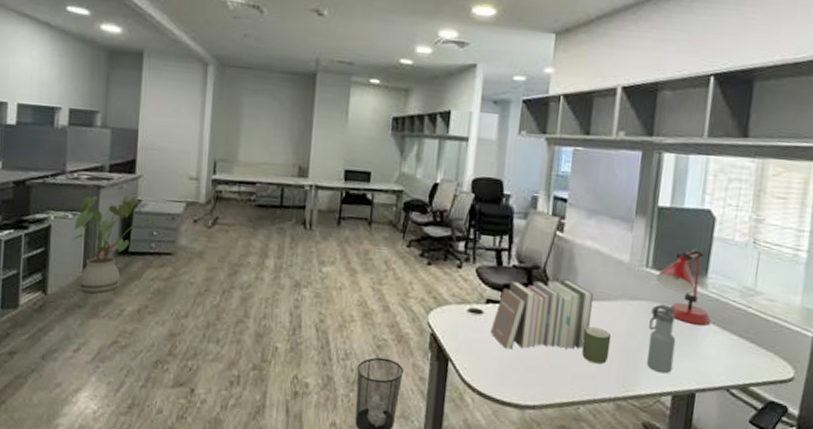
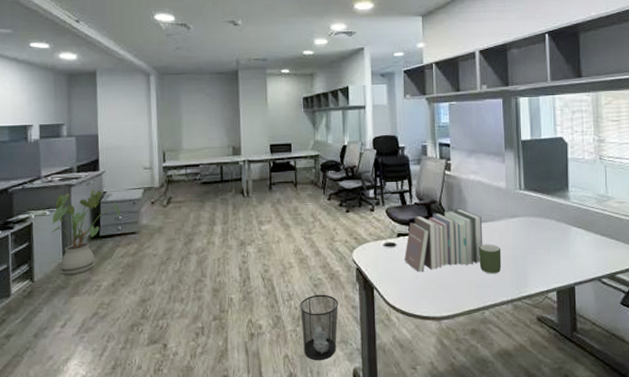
water bottle: present [646,304,676,374] -> none [529,218,553,274]
desk lamp: present [656,248,711,326] -> none [529,169,577,230]

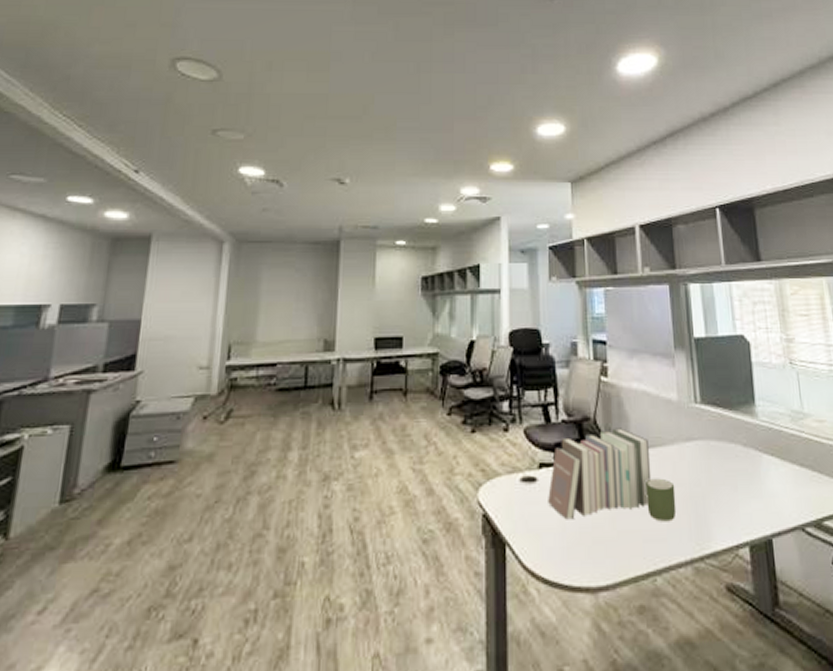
house plant: present [52,189,122,276] -> none [50,397,158,529]
waste bin: present [300,294,338,361] -> none [401,554,455,662]

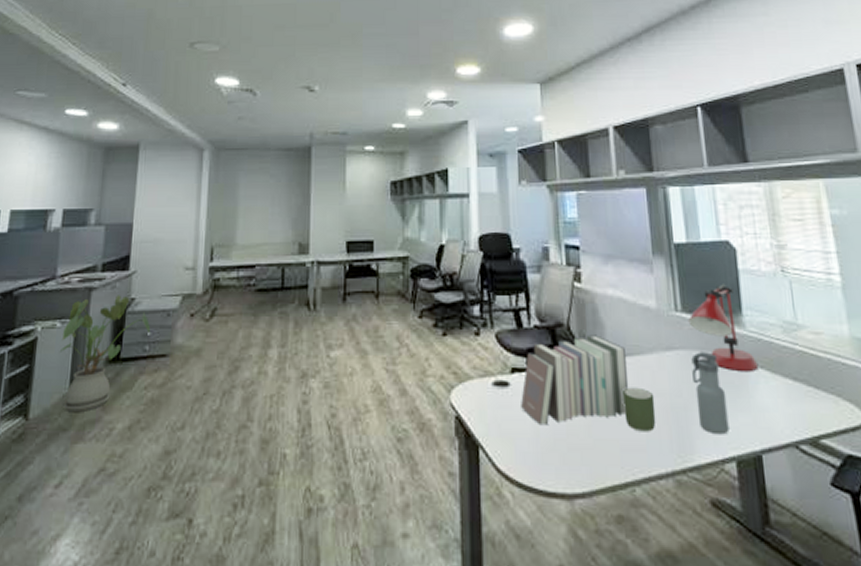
house plant: none [50,397,158,529] -> present [60,295,151,413]
desk lamp: none [706,376,770,459] -> present [688,284,759,371]
water bottle: none [709,441,743,521] -> present [691,352,729,435]

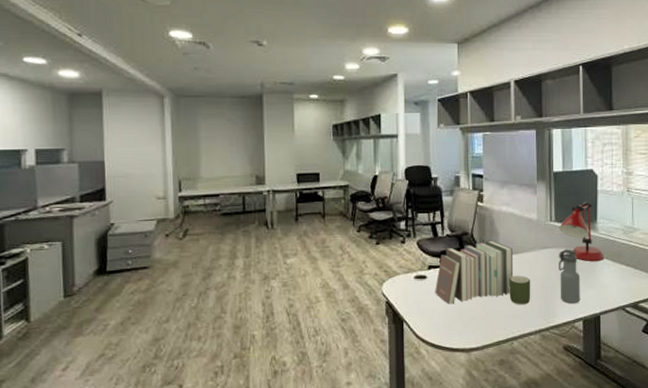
house plant: present [60,295,151,413] -> none [51,221,132,315]

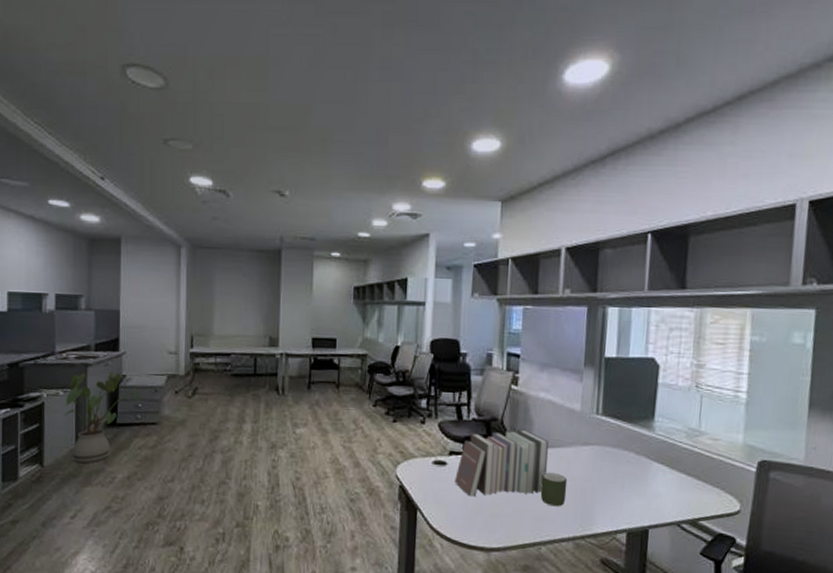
house plant: none [51,221,132,315] -> present [65,371,141,464]
desk lamp: present [559,201,604,261] -> none [606,394,660,466]
water bottle: present [559,249,580,304] -> none [601,448,628,513]

